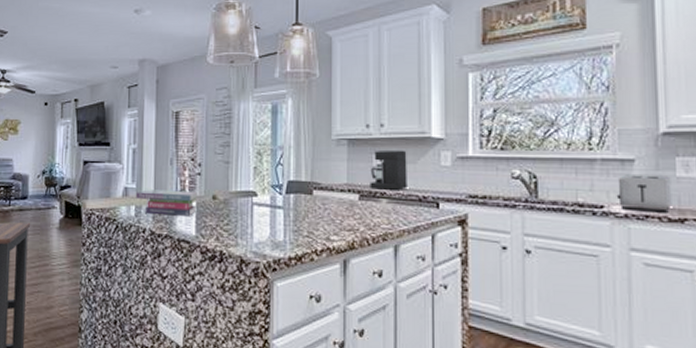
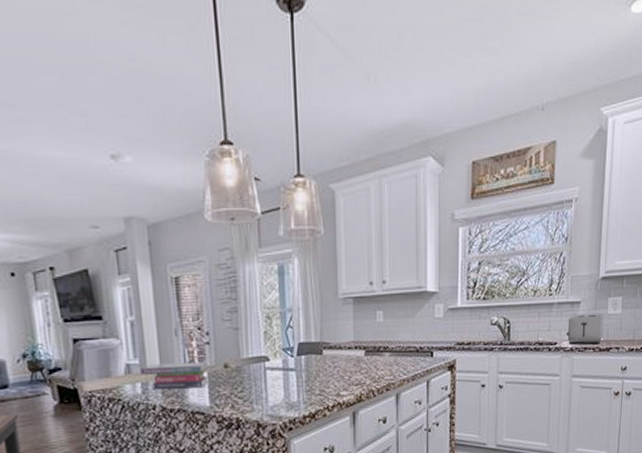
coffee maker: present [370,150,407,190] -> none [374,305,407,344]

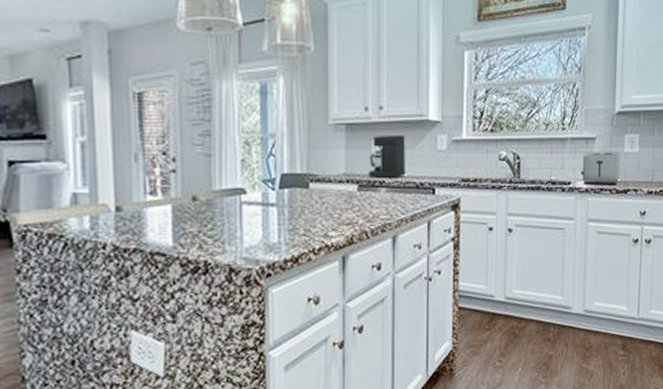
books: present [140,361,209,390] -> none [90,192,173,226]
coffee maker: none [374,305,407,344] -> present [369,134,405,178]

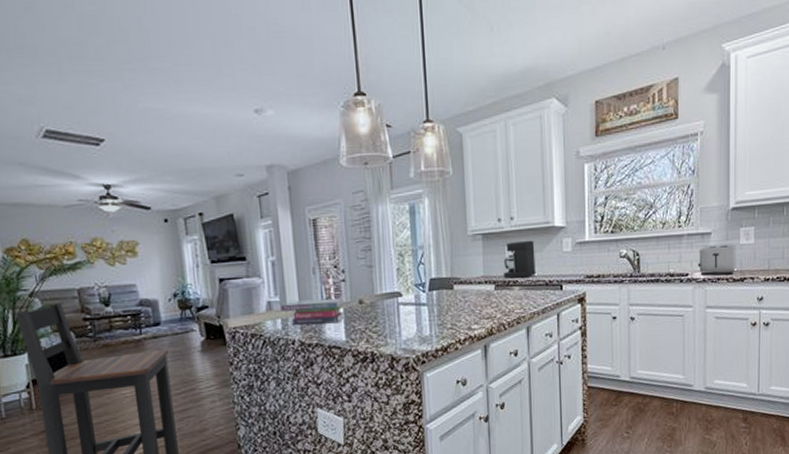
books: none [90,192,173,226] -> present [281,297,345,326]

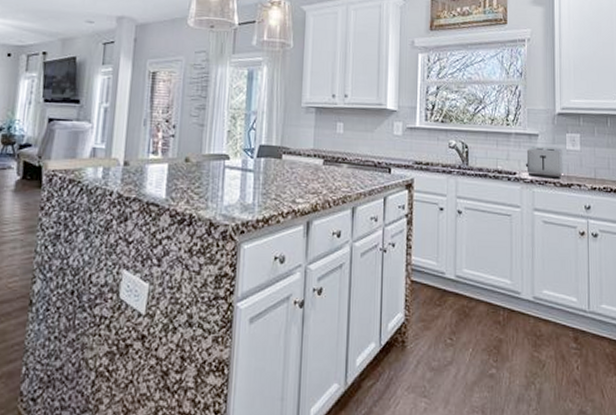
books: present [281,297,345,326] -> none [105,150,170,179]
coffee maker: present [503,240,536,279] -> none [333,119,366,156]

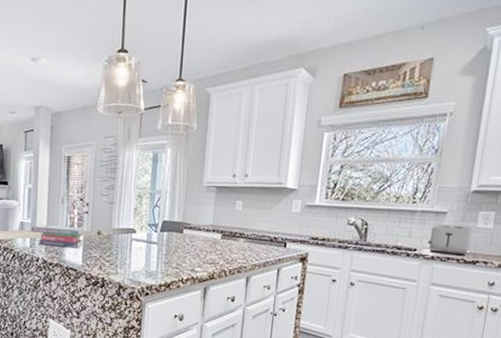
books: none [105,150,170,179] -> present [31,224,84,248]

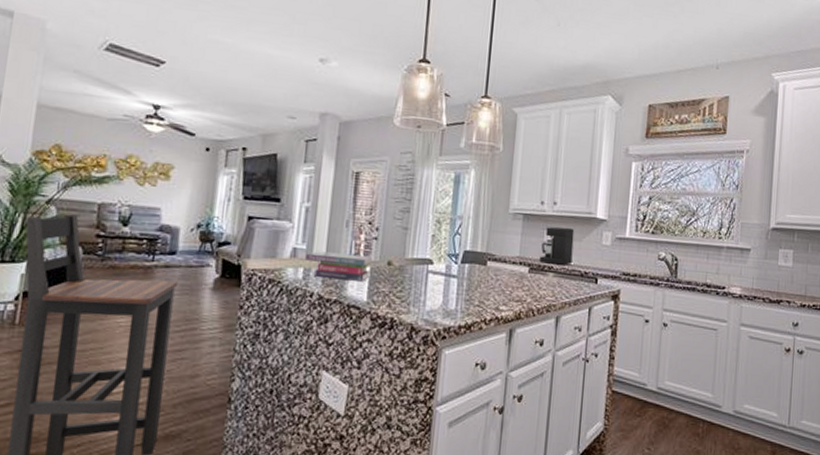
coffee maker: none [231,197,265,232] -> present [539,227,575,265]
toaster: present [427,224,473,256] -> none [735,261,775,295]

